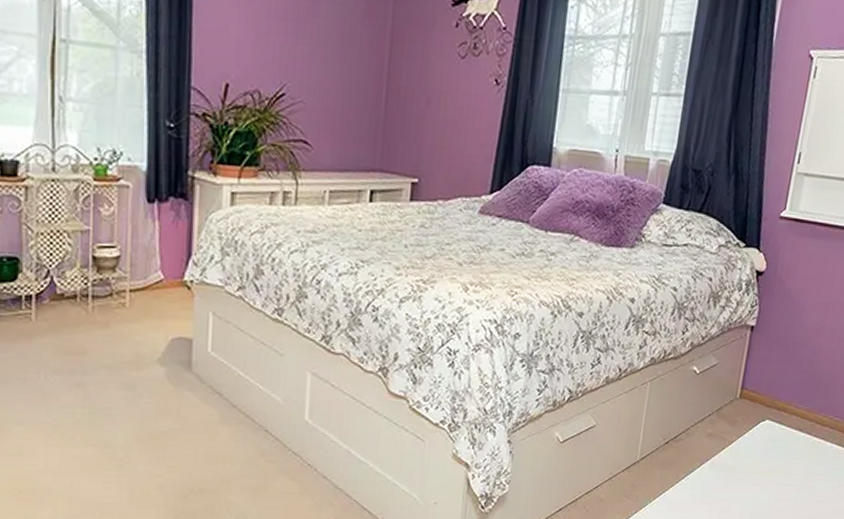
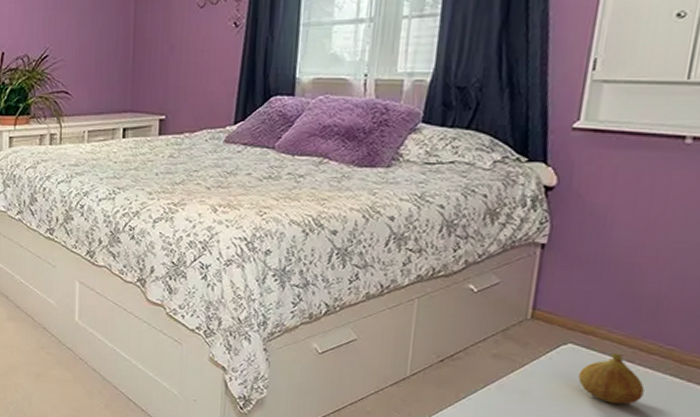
fruit: none [771,426,818,473] -> present [578,353,644,405]

